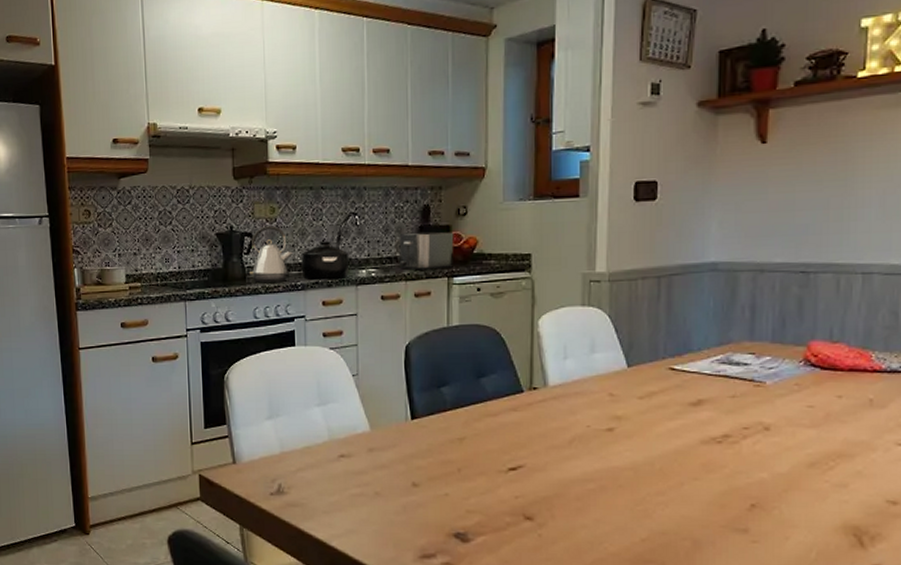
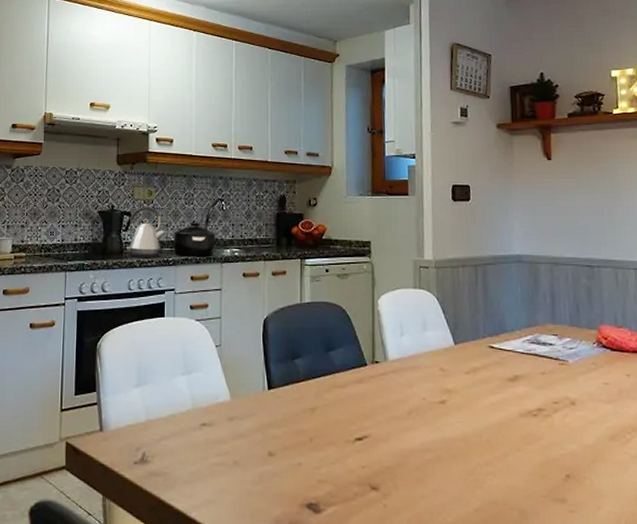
toaster: present [399,231,454,270] -> none [259,218,306,252]

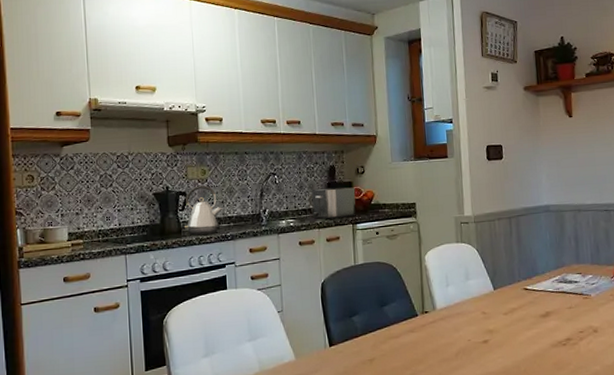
saucepan: present [173,223,216,257] -> none [229,197,272,232]
toaster: none [259,218,306,252] -> present [311,187,356,219]

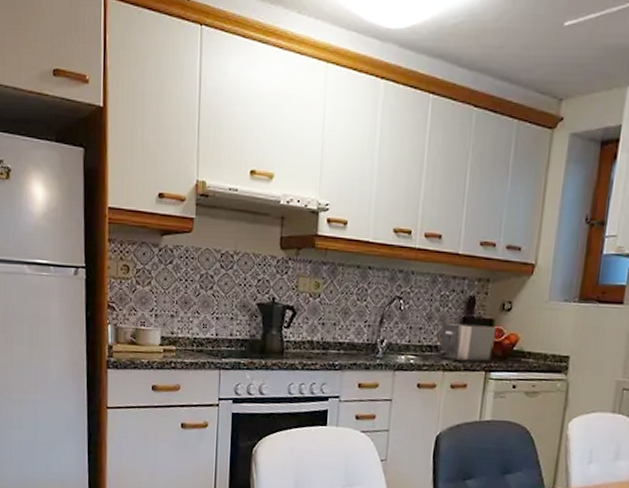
kettle: present [184,185,222,236] -> none [287,301,333,361]

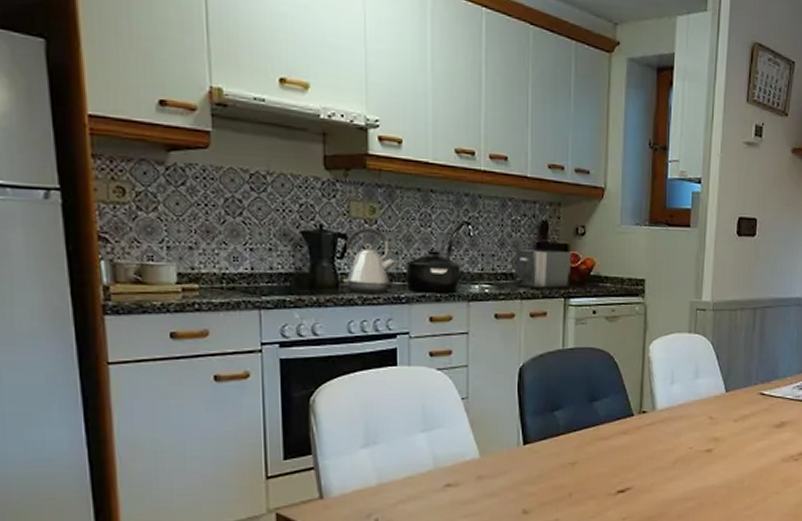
kettle: none [287,301,333,361] -> present [342,228,396,294]
saucepan: none [340,323,390,364] -> present [406,251,461,295]

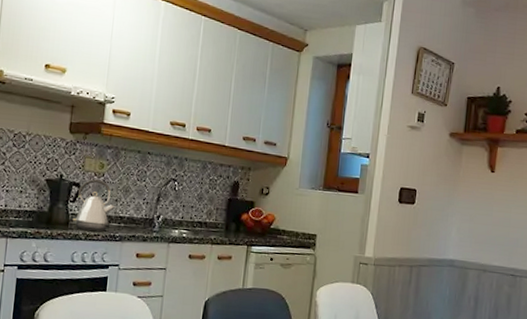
saucepan: present [406,251,461,295] -> none [121,200,166,237]
toaster: present [515,248,572,289] -> none [208,202,257,238]

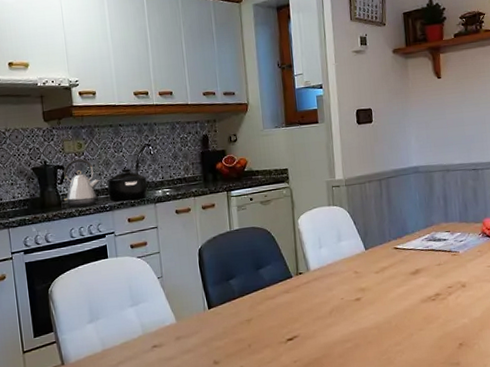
saucepan: none [121,200,166,237] -> present [107,169,148,202]

